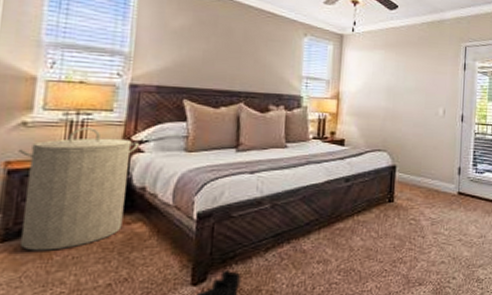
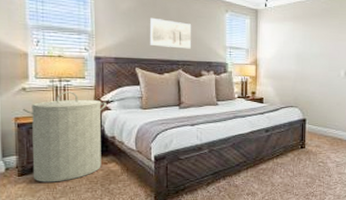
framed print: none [204,38,261,78] -> present [149,17,192,49]

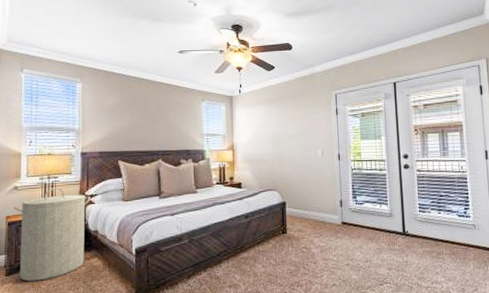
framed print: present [149,17,192,49] -> none [131,111,171,139]

